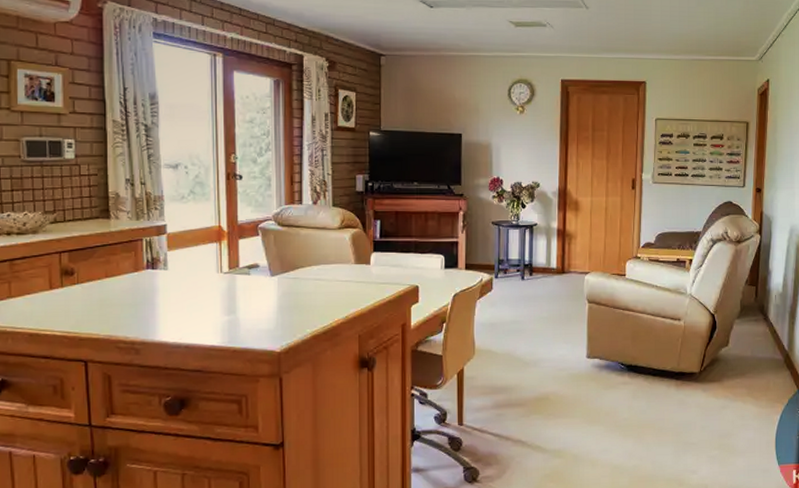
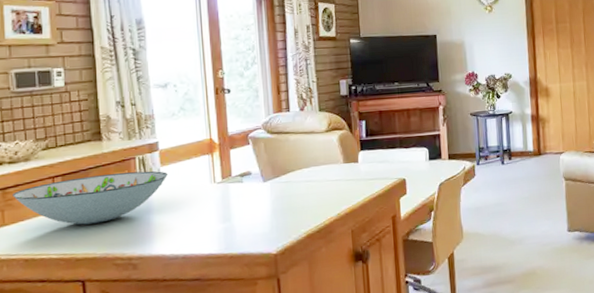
decorative bowl: none [20,254,174,304] -> present [12,170,168,225]

